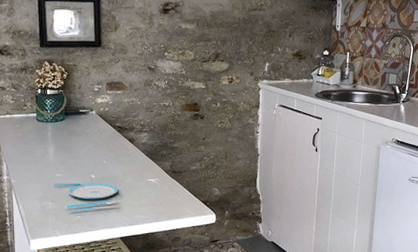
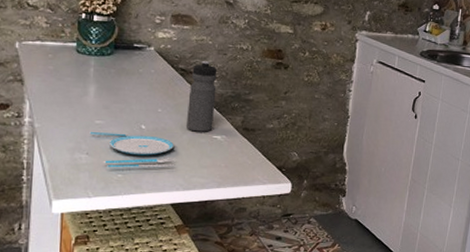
water bottle: none [126,119,148,177] -> present [187,61,217,132]

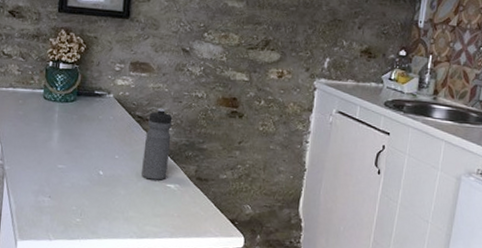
plate: present [88,132,175,168] -> none [51,176,130,214]

